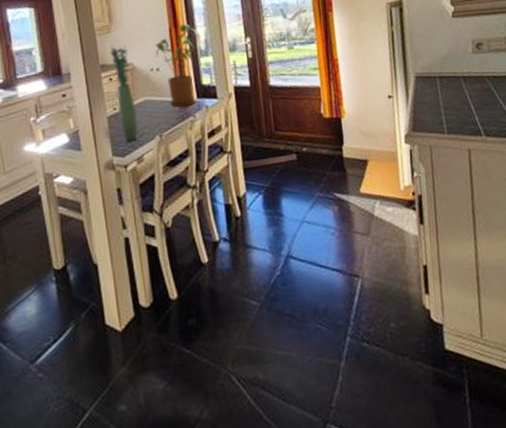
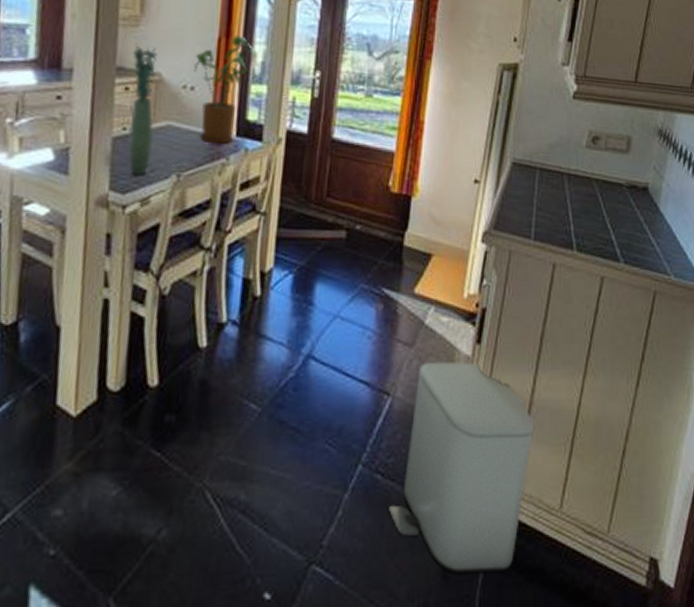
pedal bin: none [378,240,494,417] -> present [389,361,535,575]

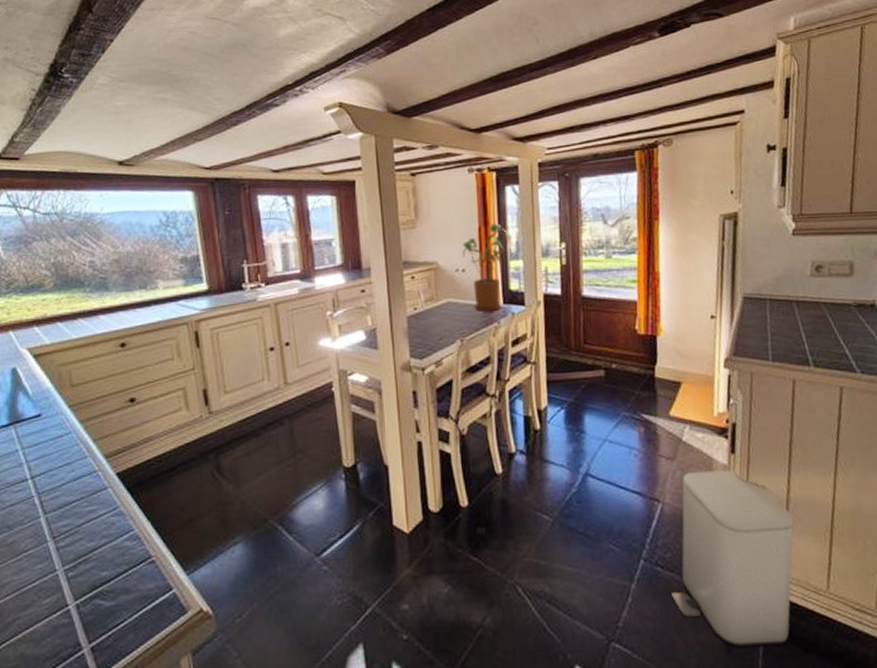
vase: present [128,43,157,177] -> none [414,241,439,345]

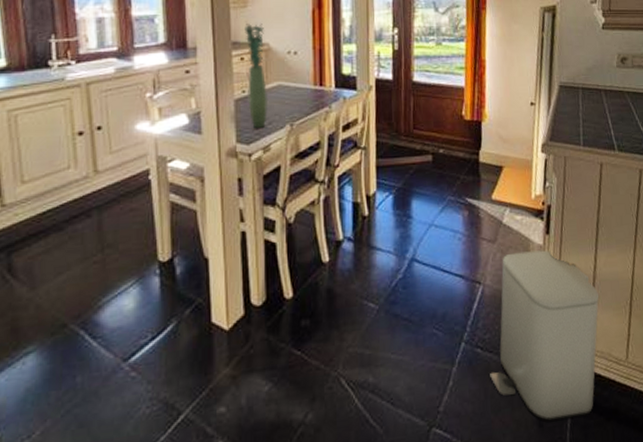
vase: none [414,241,439,345] -> present [245,21,269,129]
house plant: present [462,223,510,313] -> none [295,6,344,97]

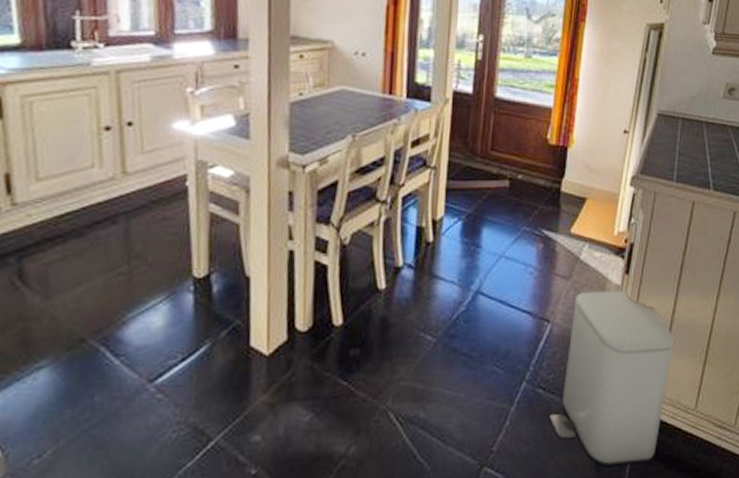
vase: present [245,21,269,129] -> none [305,13,329,138]

